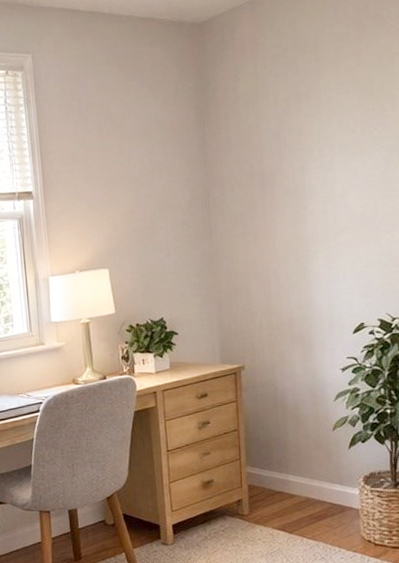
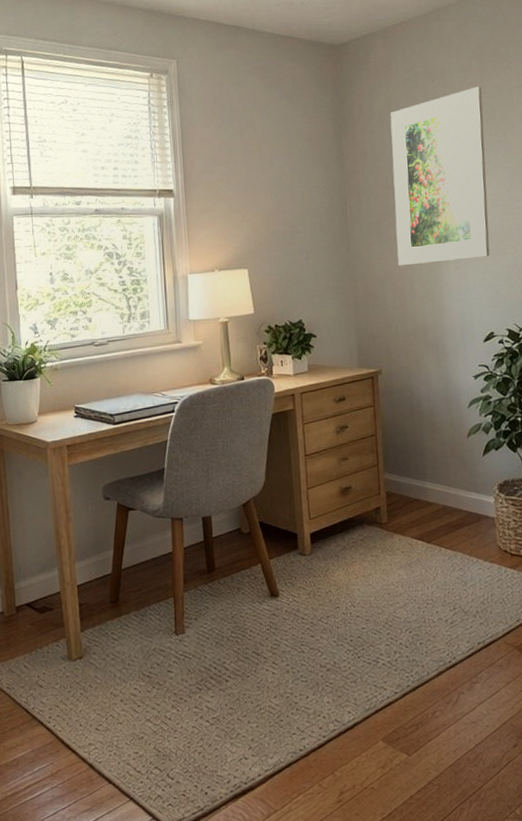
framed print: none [256,56,363,258] -> present [390,86,490,266]

